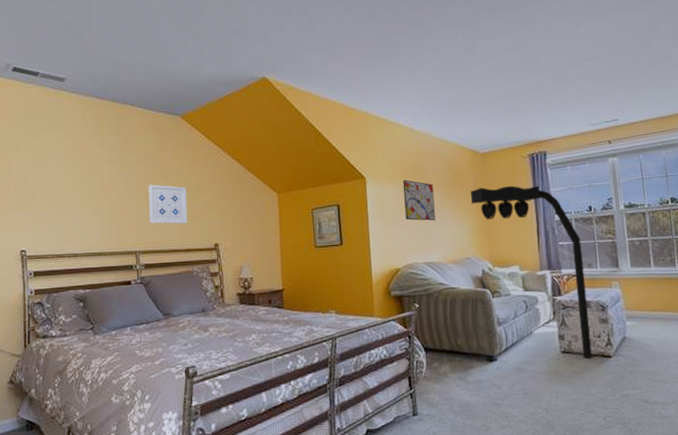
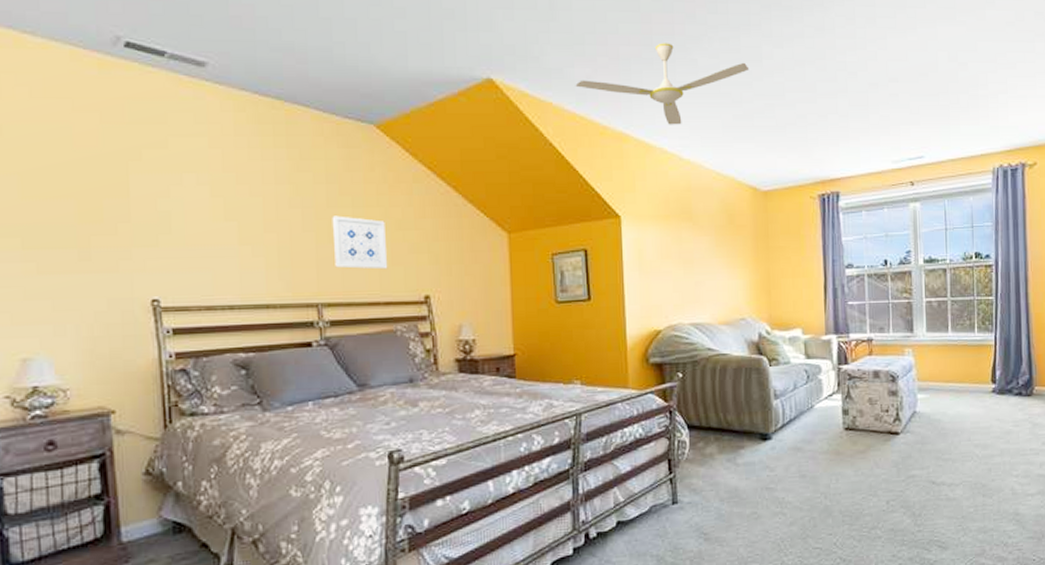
ceiling fan: none [329,42,466,105] -> present [575,43,750,125]
wall art: present [402,179,435,221] -> none [666,220,705,273]
traffic light: present [470,185,593,360] -> none [748,232,879,437]

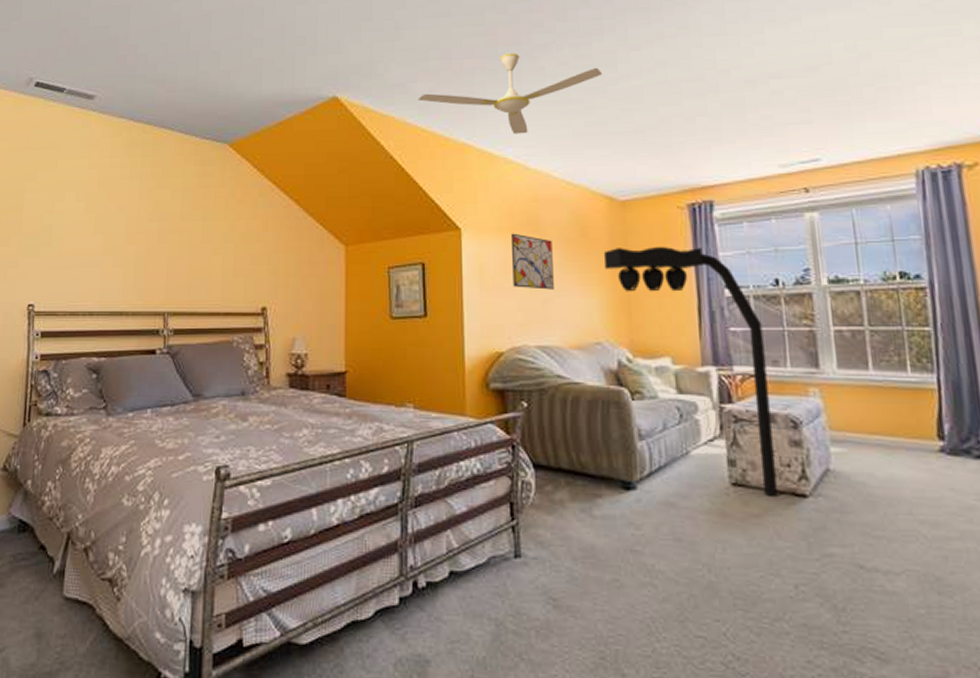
wall art: present [332,215,388,270] -> none [183,228,231,280]
wall art: none [666,220,705,273] -> present [510,233,554,290]
traffic light: none [748,232,879,437] -> present [603,246,779,498]

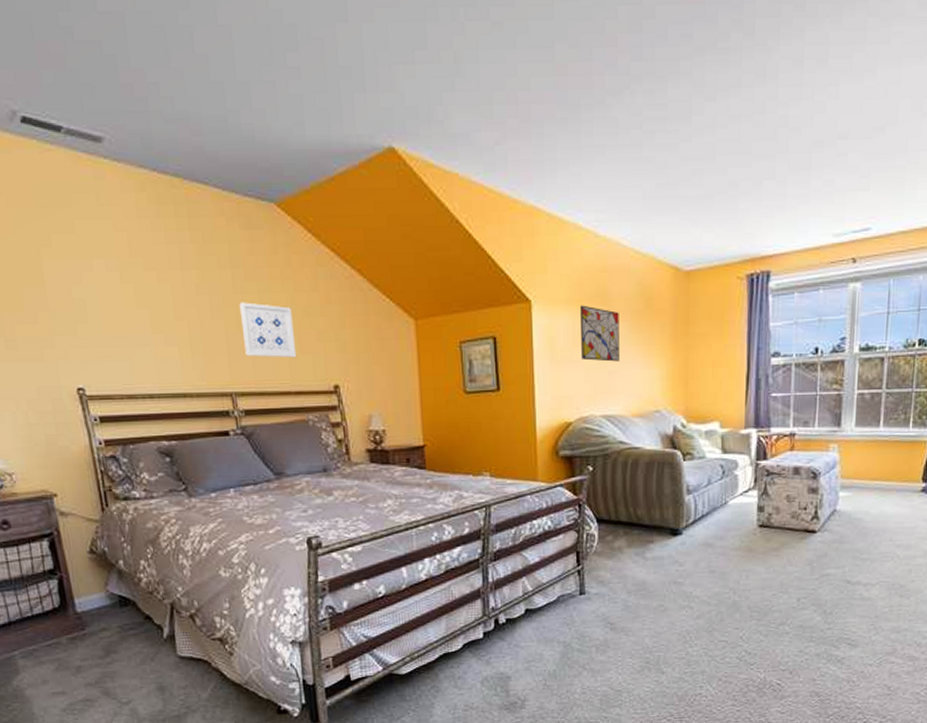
wall art: none [183,228,231,280] -> present [239,302,297,358]
ceiling fan: present [417,53,603,134] -> none [483,99,676,197]
traffic light: present [603,246,779,498] -> none [666,317,799,535]

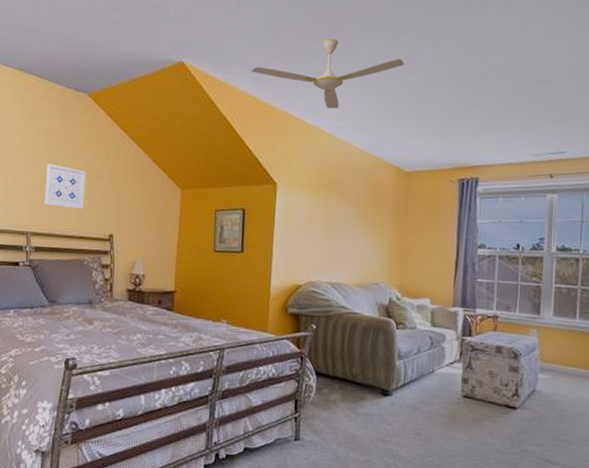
ceiling fan: none [483,99,676,197] -> present [251,38,405,109]
wall art: present [579,305,619,362] -> none [314,190,349,239]

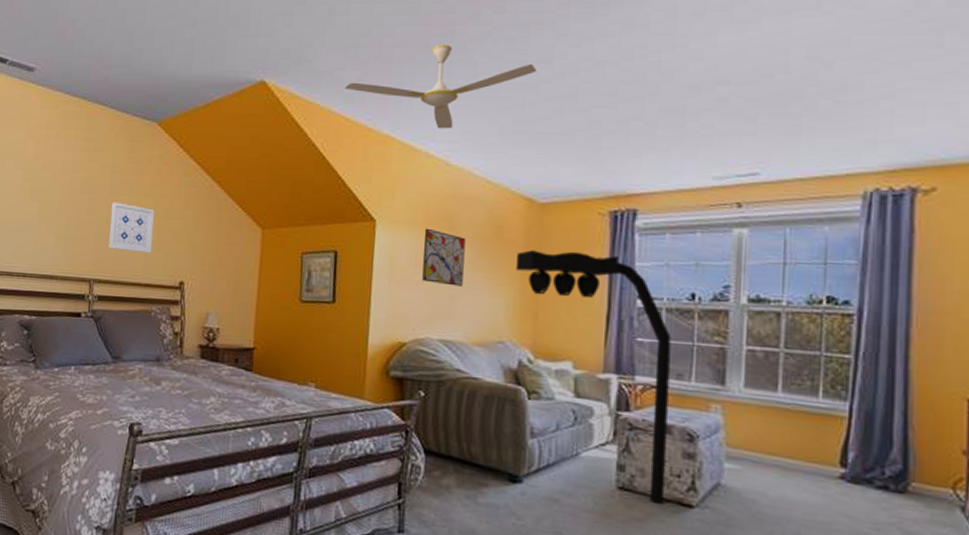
wall art: none [314,190,349,239] -> present [422,228,466,287]
traffic light: none [387,209,502,408] -> present [516,250,671,505]

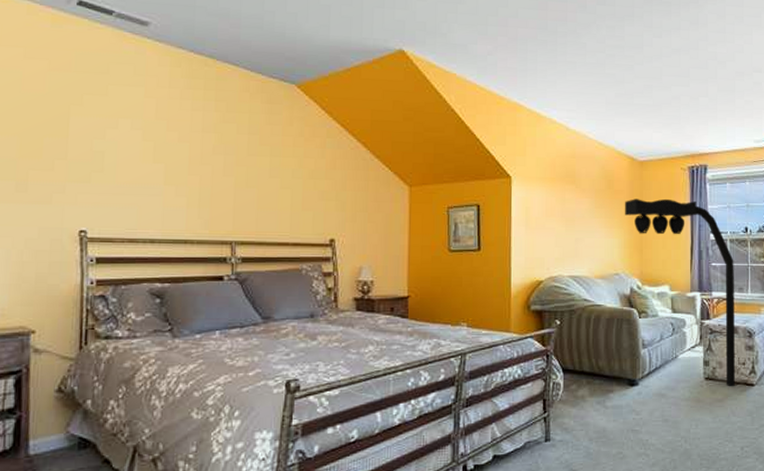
wall art: present [108,202,155,254] -> none [250,163,299,214]
ceiling fan: present [344,44,537,129] -> none [477,27,632,100]
wall art: present [422,228,466,287] -> none [552,182,585,231]

